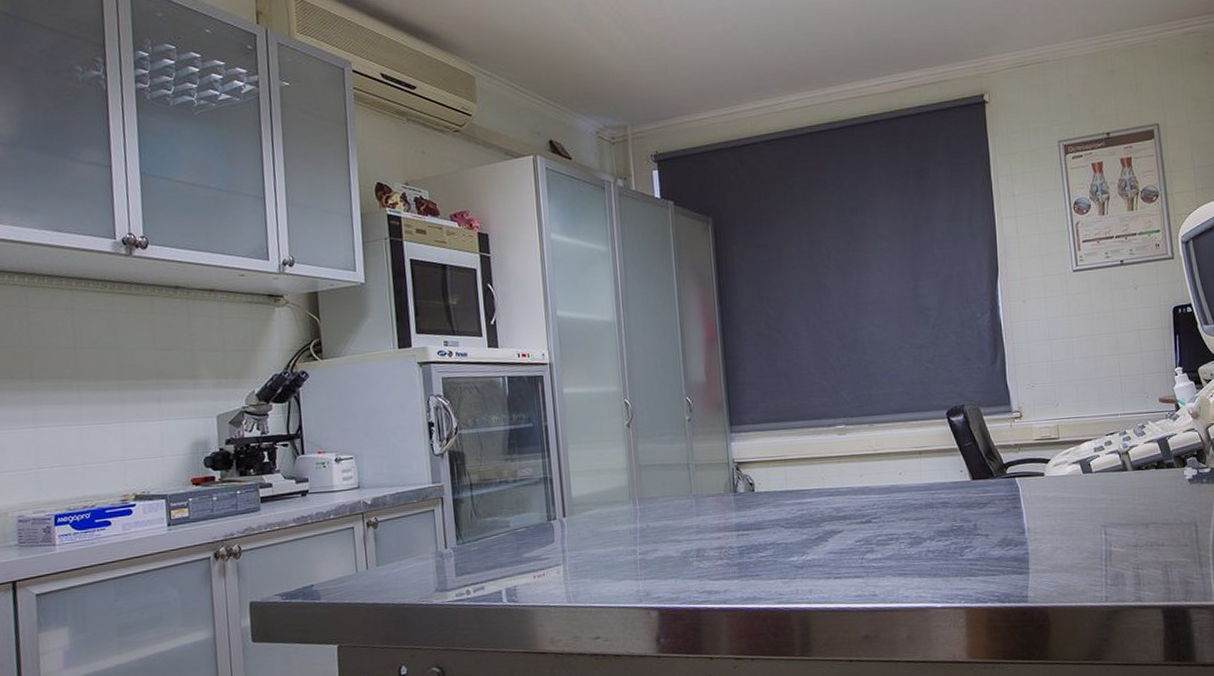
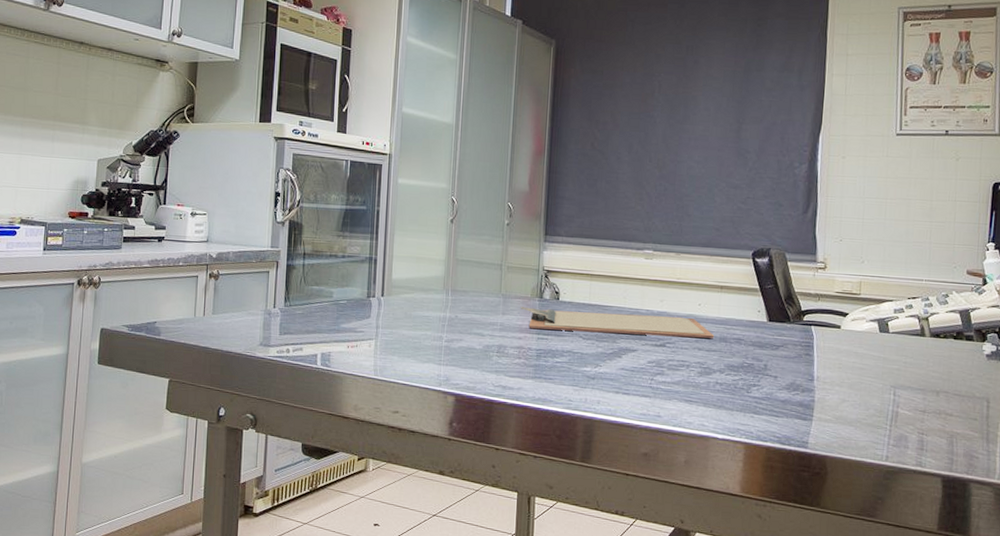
clipboard: none [714,488,920,527] -> present [520,307,715,338]

